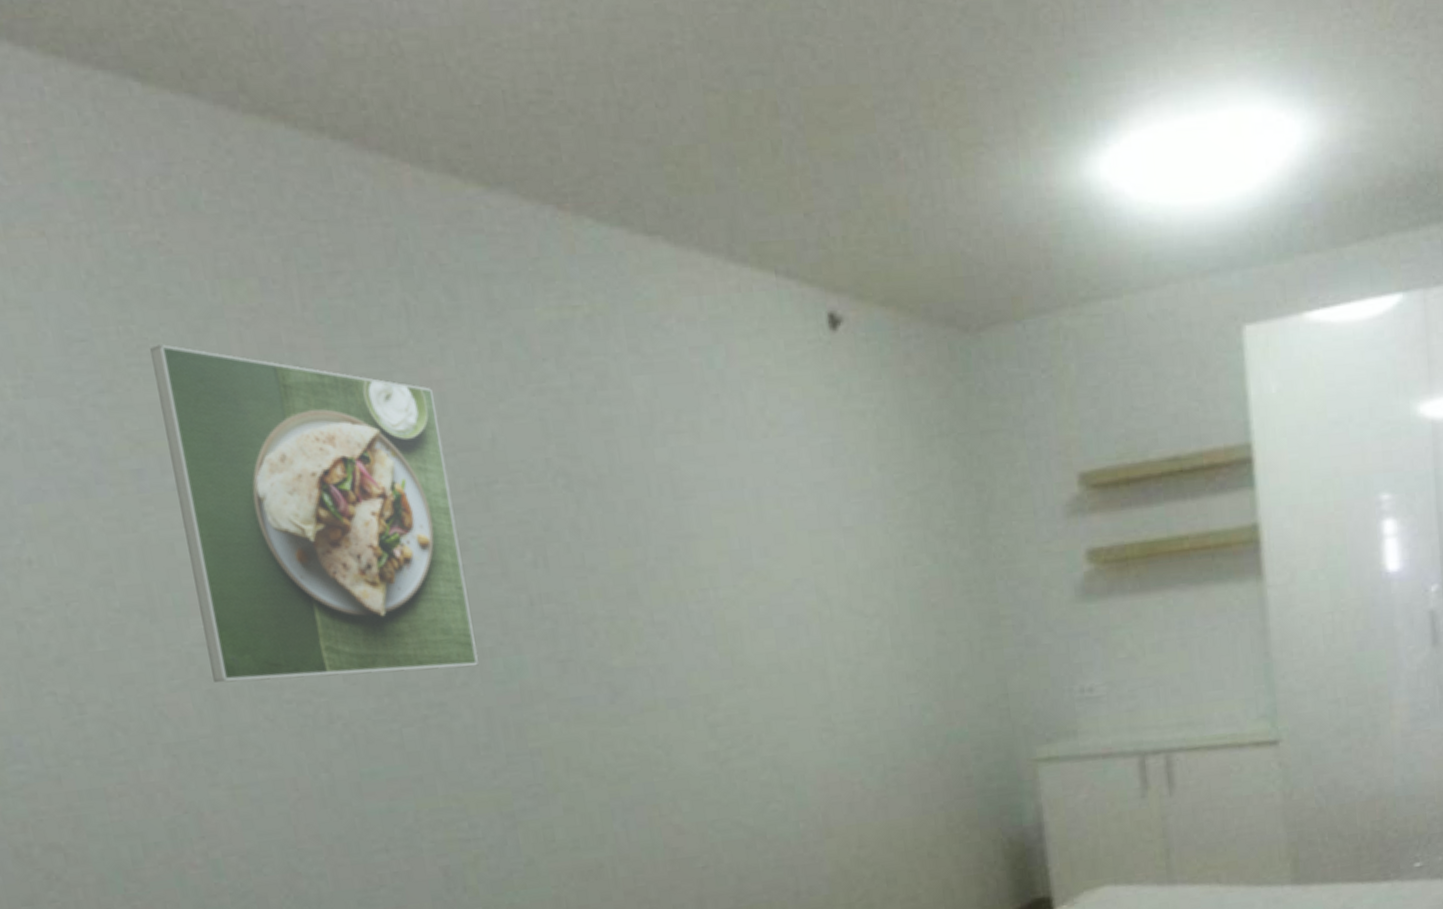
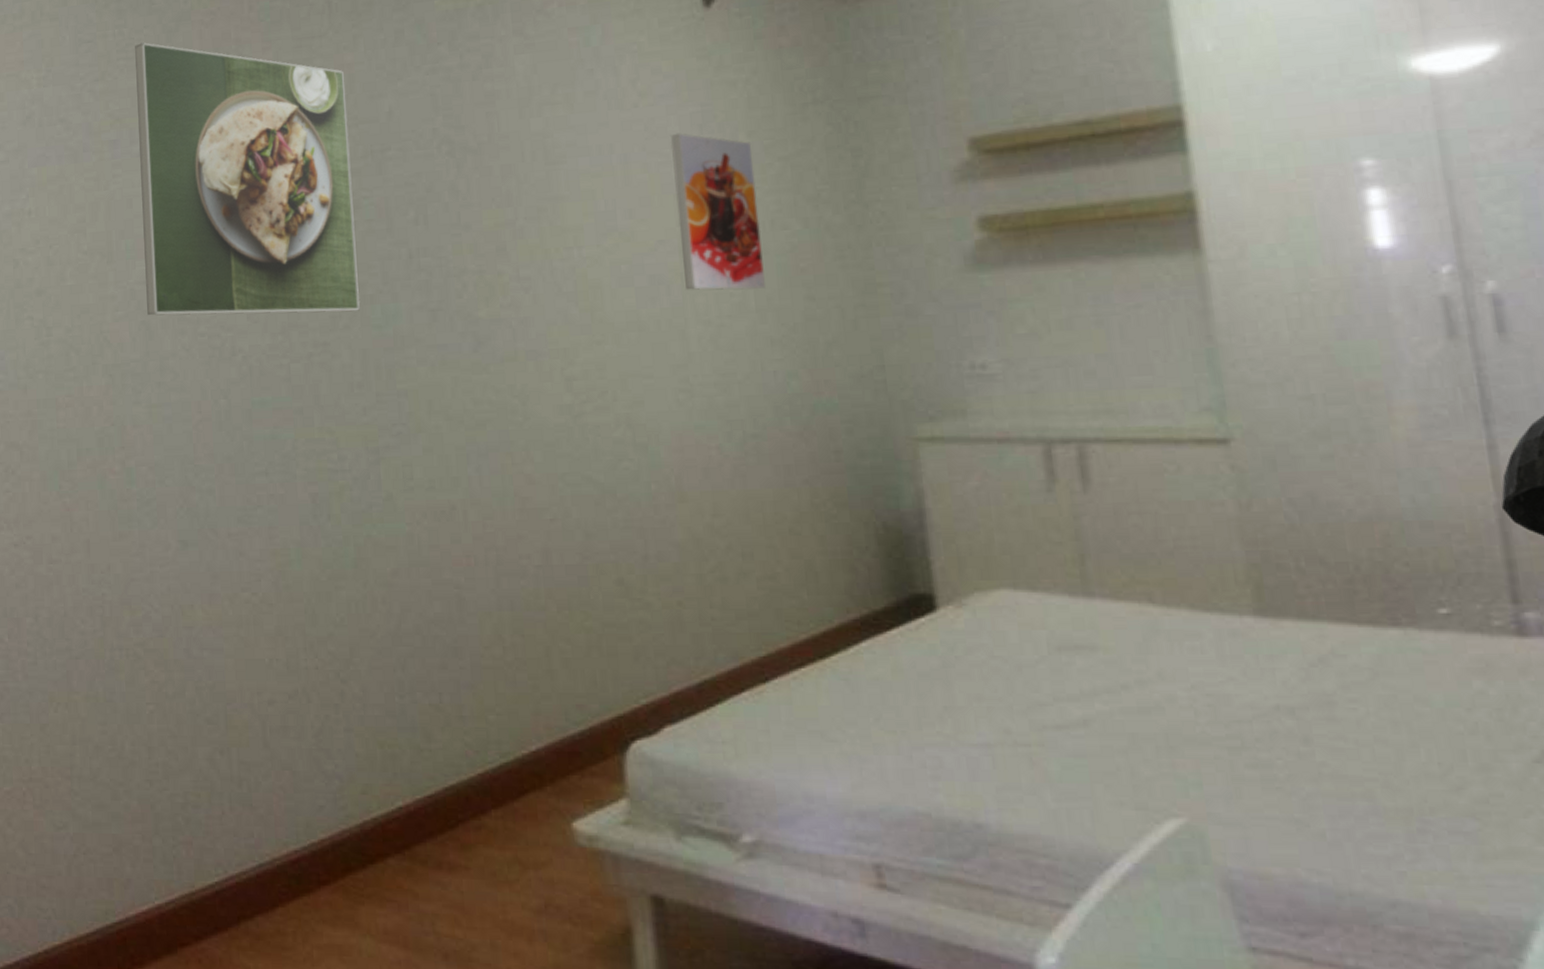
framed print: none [802,466,900,629] -> present [670,133,765,290]

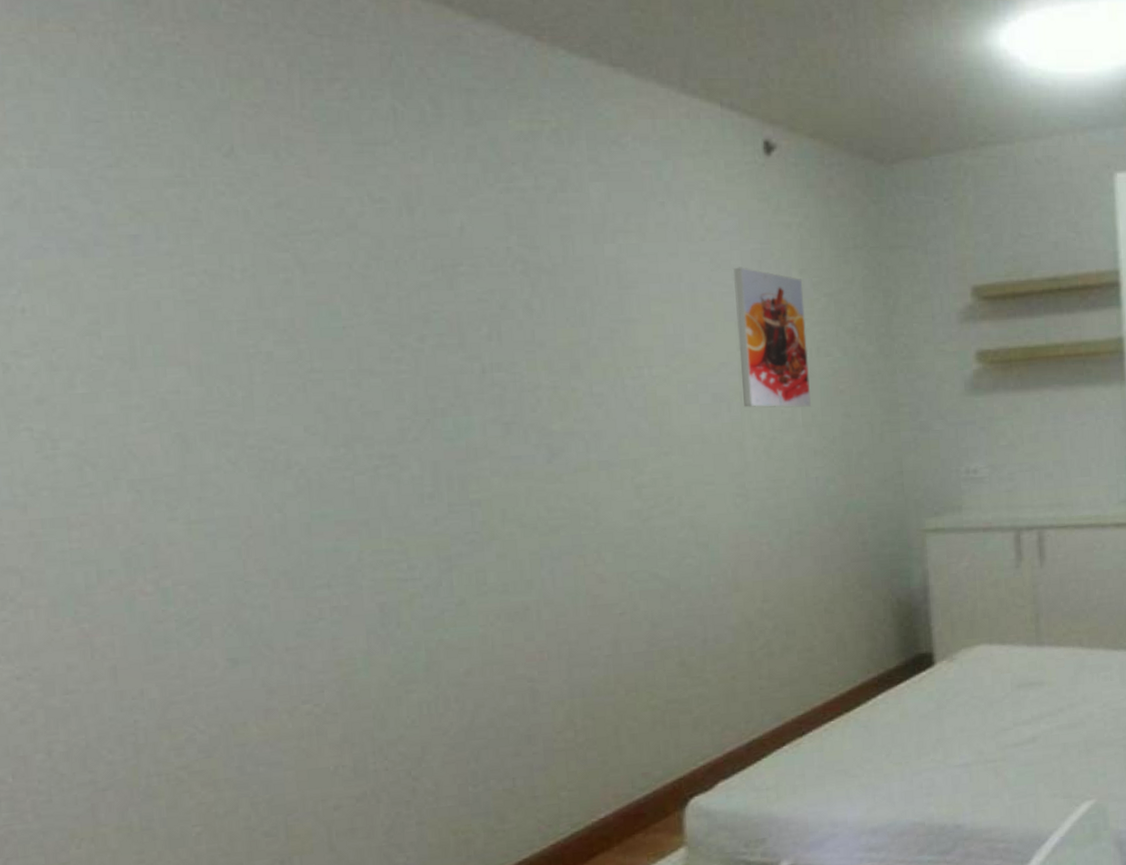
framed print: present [135,42,360,316] -> none [159,129,430,428]

